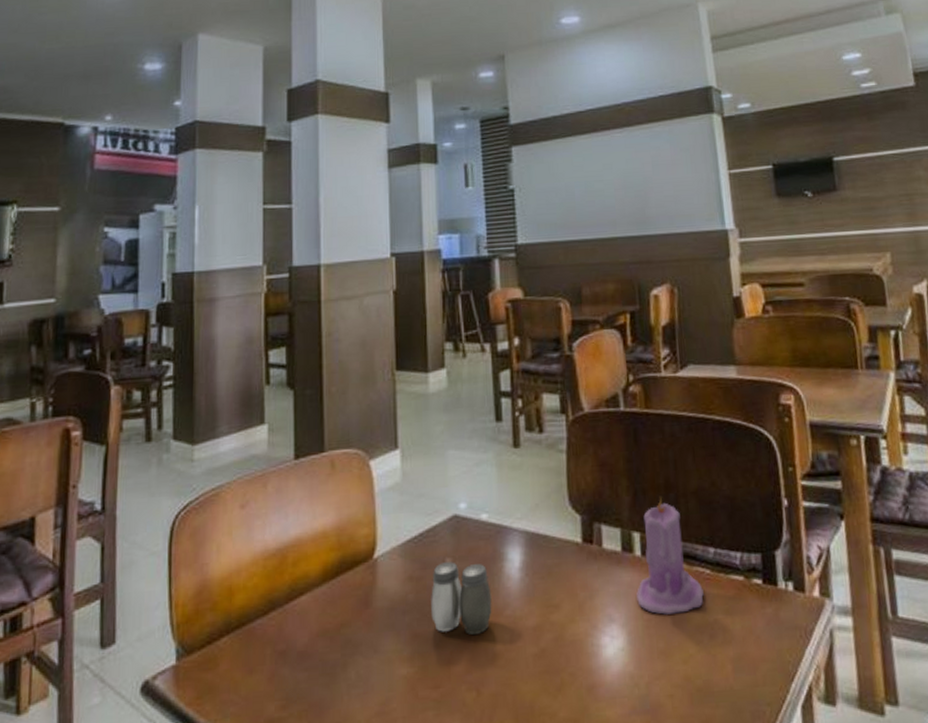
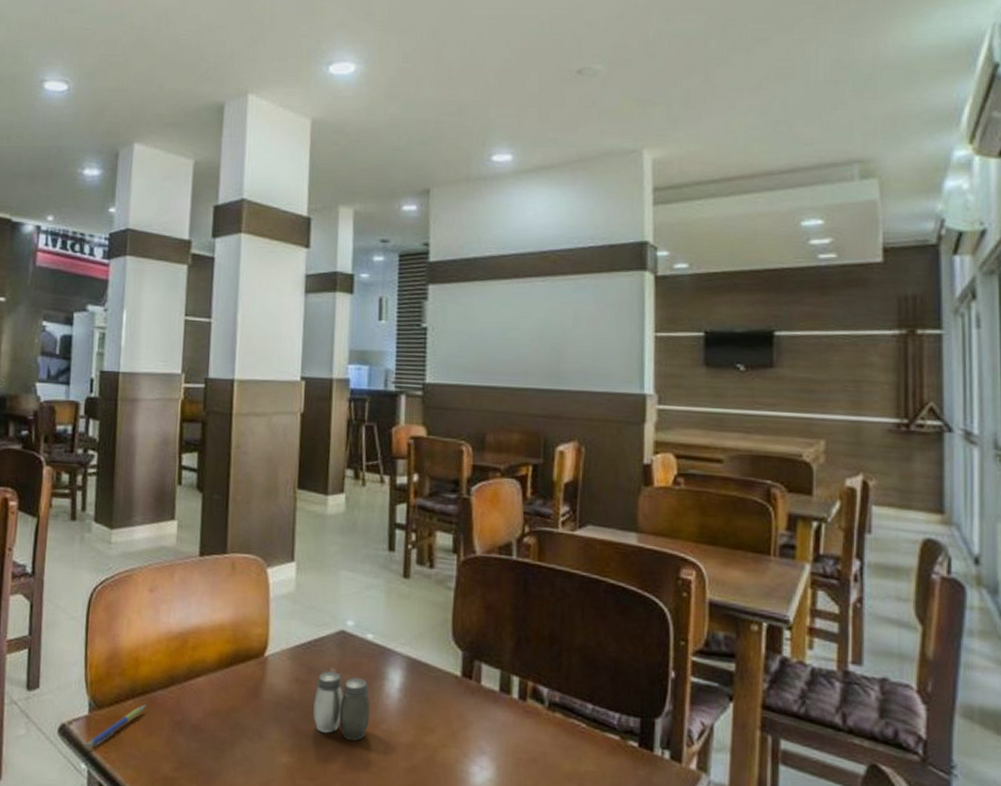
pen: none [174,639,243,705] -> present [86,704,146,749]
candle: present [636,497,704,615] -> none [510,647,577,759]

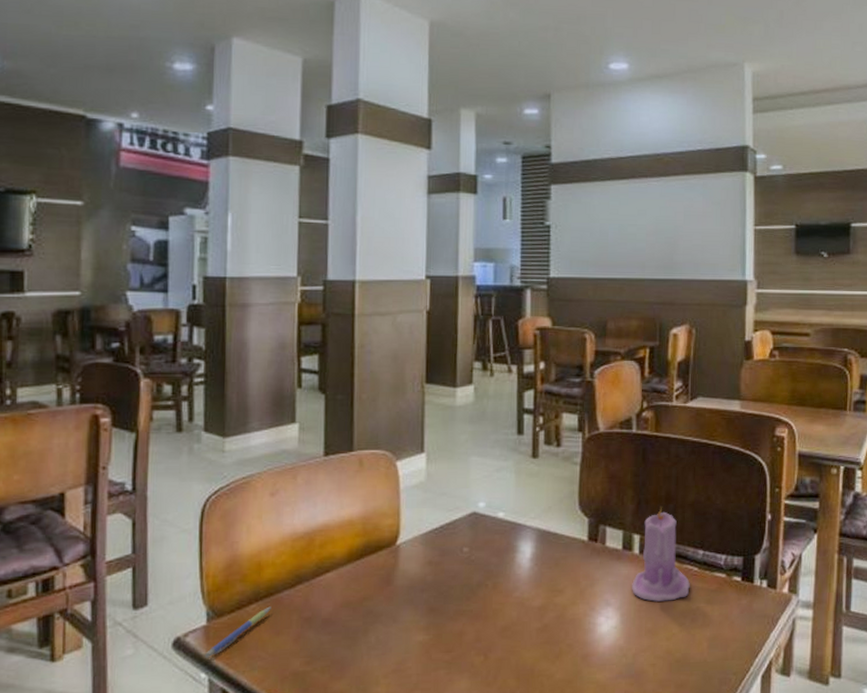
salt and pepper shaker: present [313,671,371,741] -> none [447,551,503,612]
candle: none [510,647,577,759] -> present [632,507,690,602]

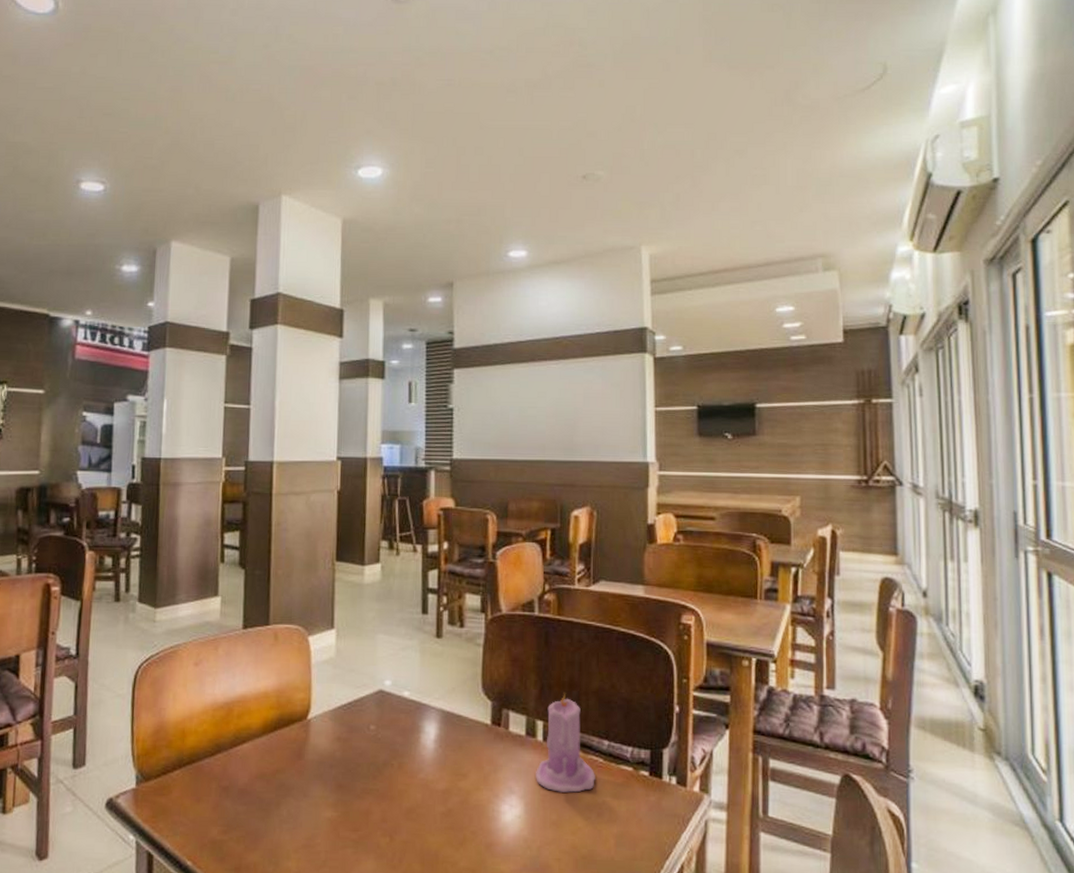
pen: present [205,606,271,658] -> none [133,773,193,820]

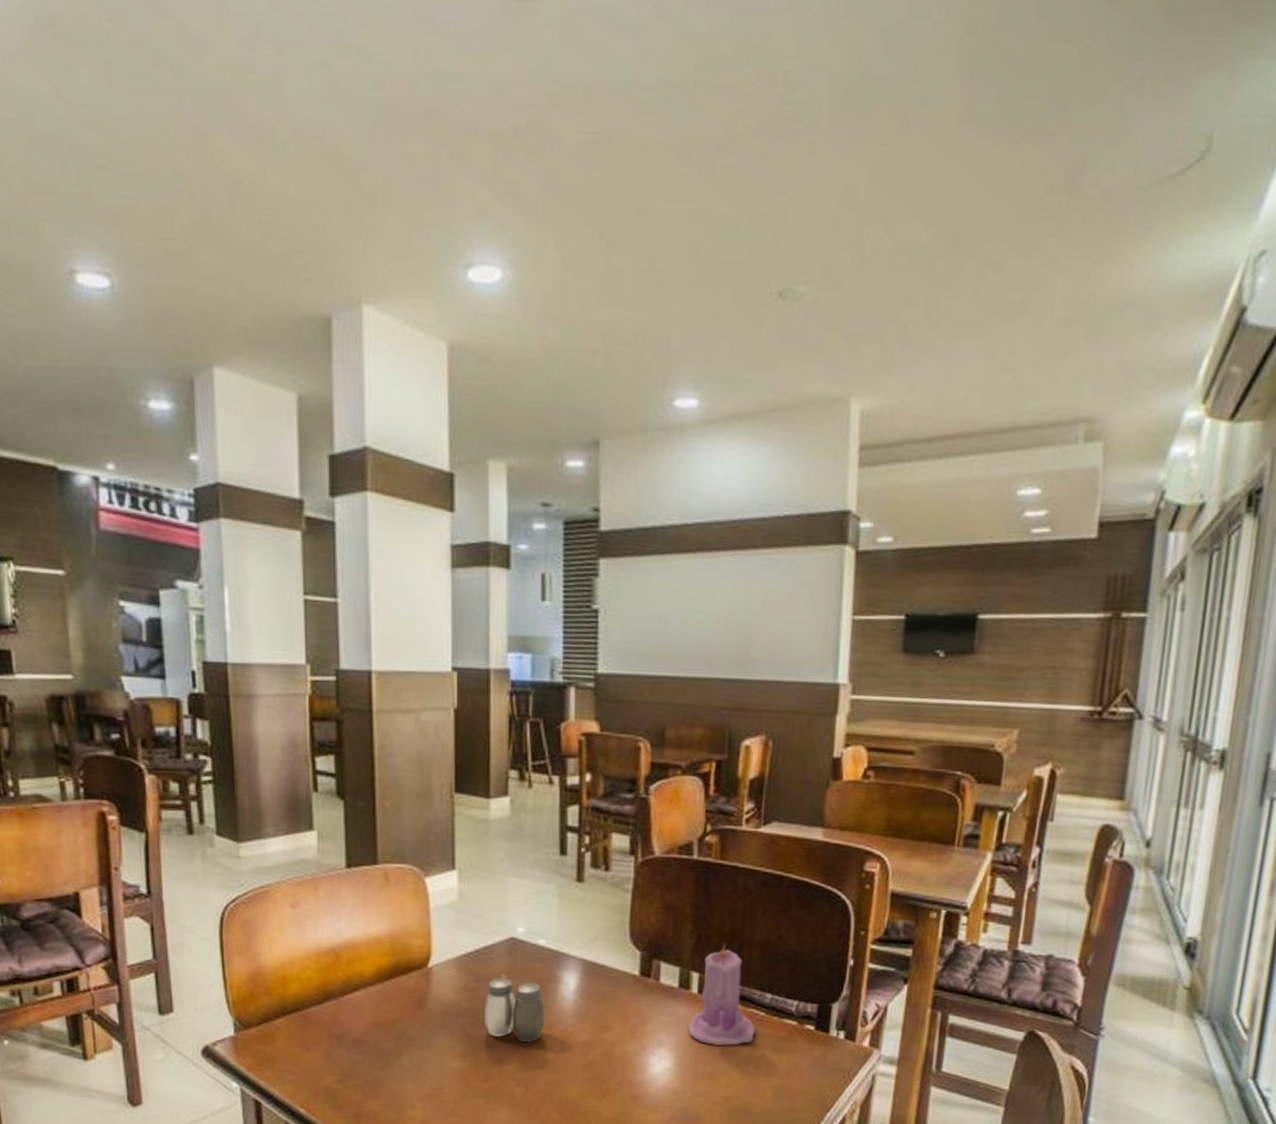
salt and pepper shaker: none [355,728,408,792] -> present [484,978,545,1043]

